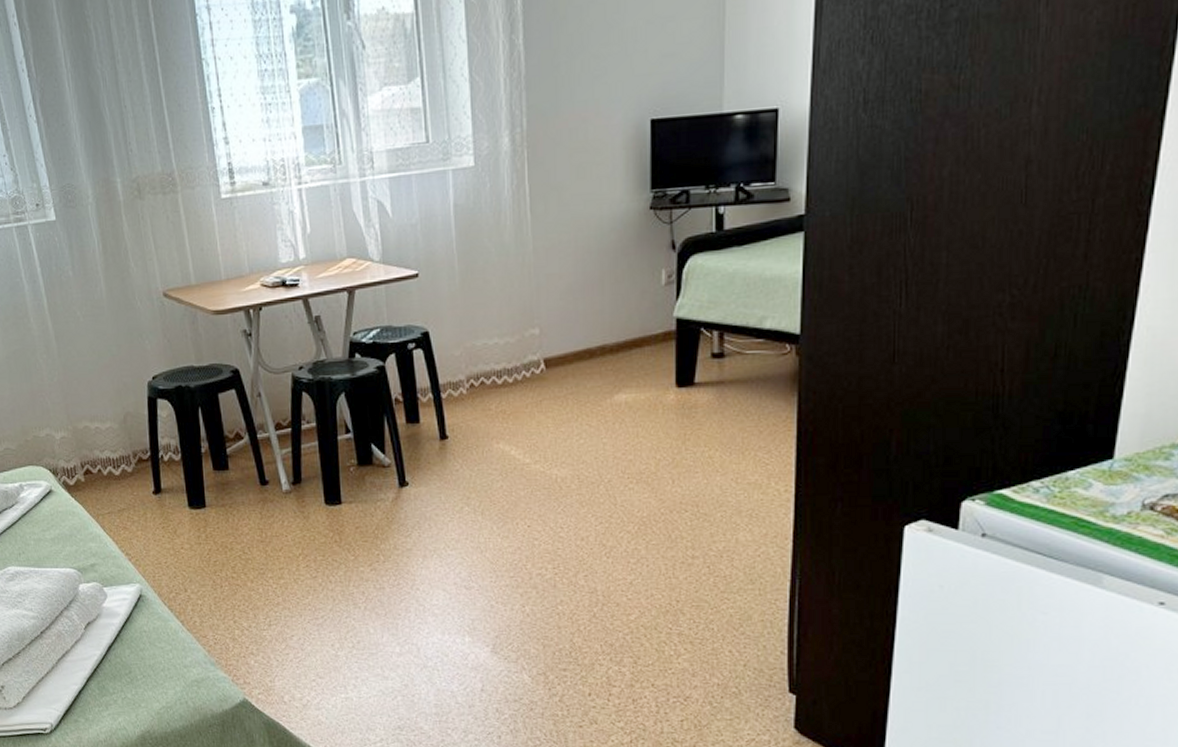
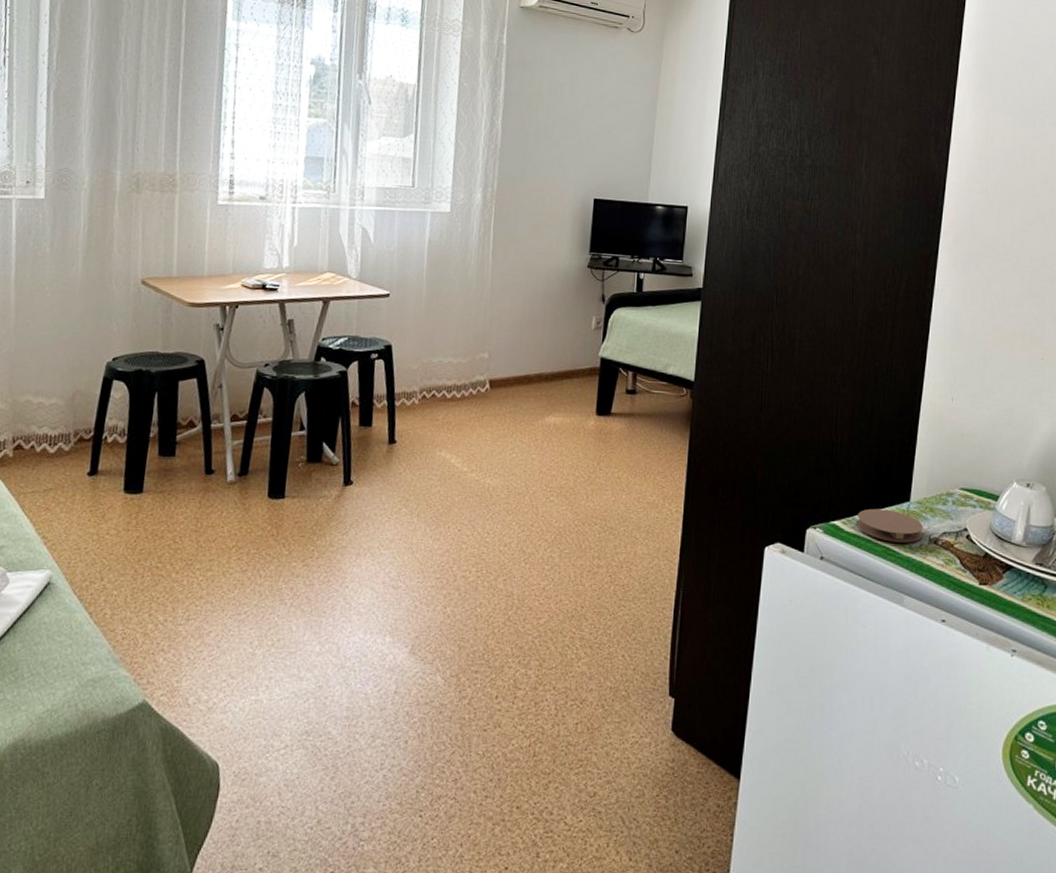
coaster: none [1033,471,1133,511] -> present [856,508,923,543]

